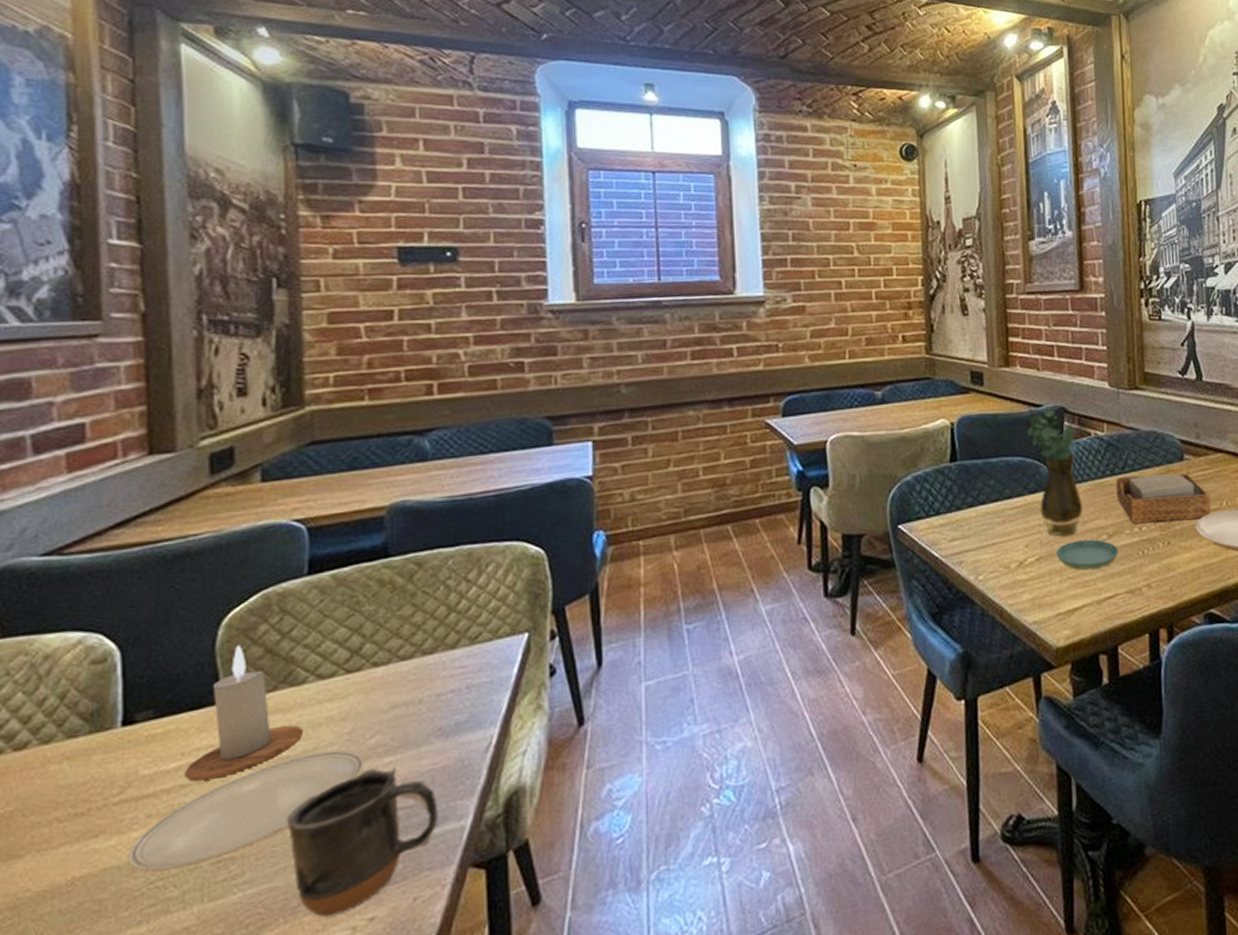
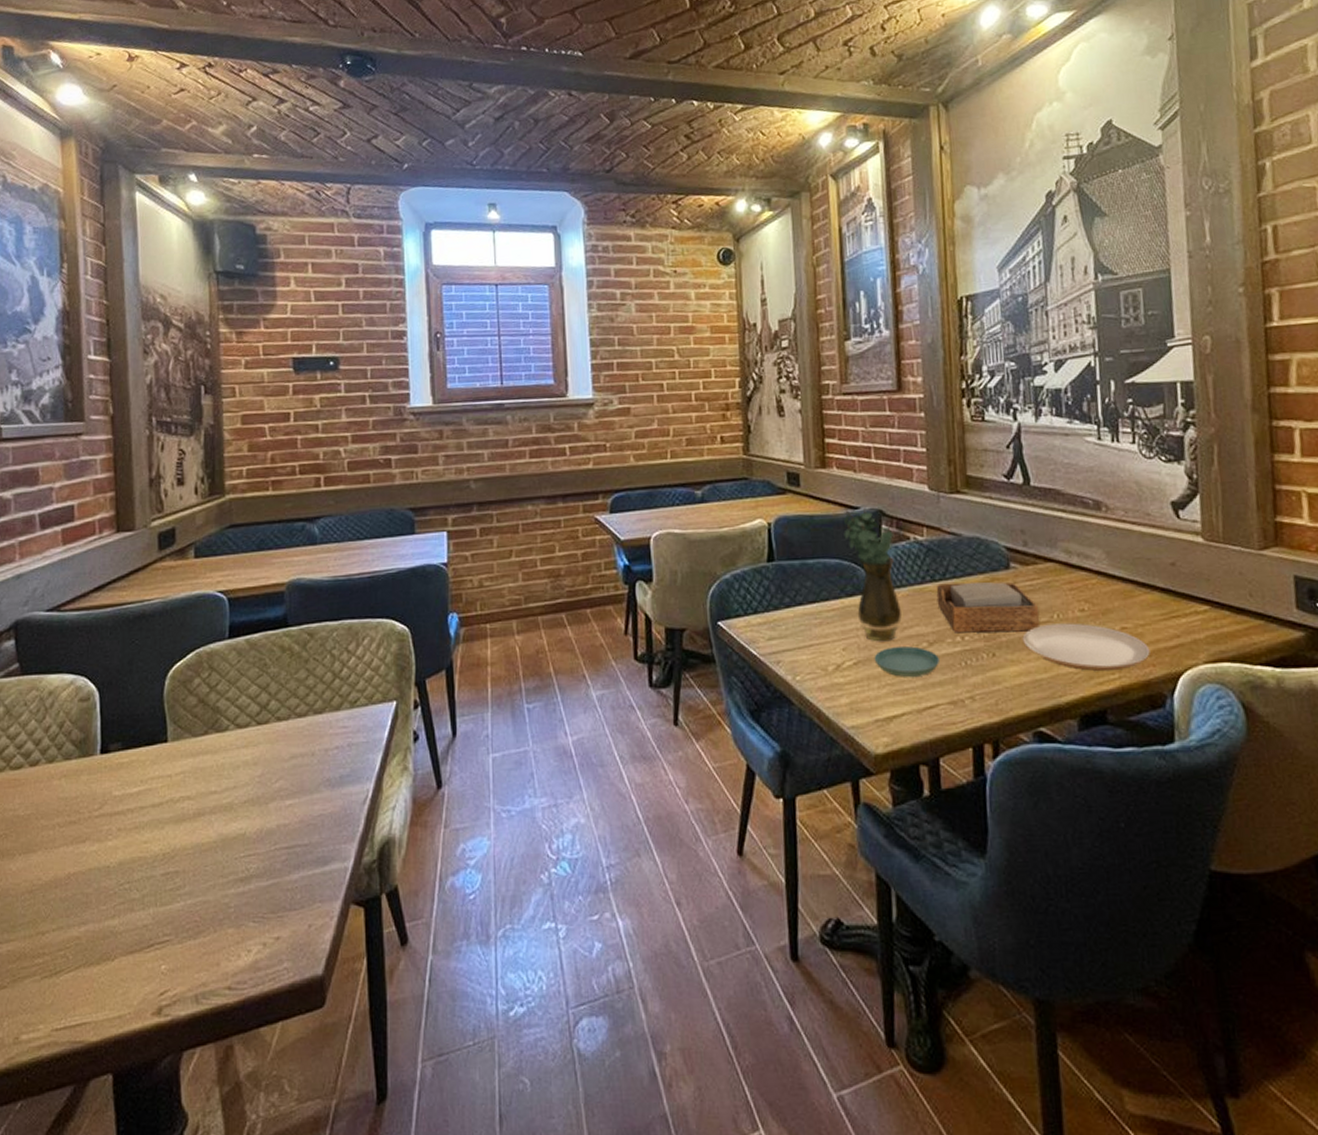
plate: present [127,749,365,872] -> none [105,789,271,876]
candle: present [184,645,304,781] -> none [142,694,227,805]
mug: present [287,767,438,917] -> none [215,808,327,930]

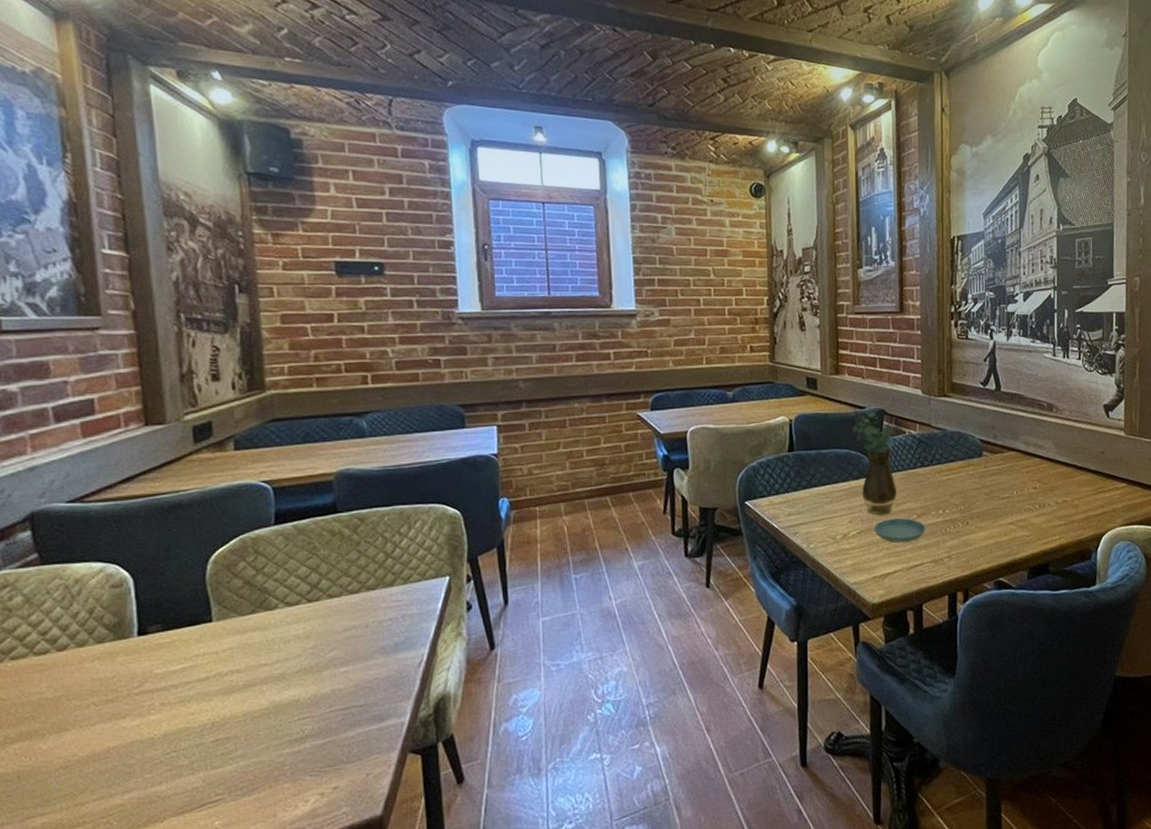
napkin holder: present [936,581,1040,633] -> none [925,466,1003,507]
plate: present [1022,623,1150,672] -> none [989,498,1083,534]

